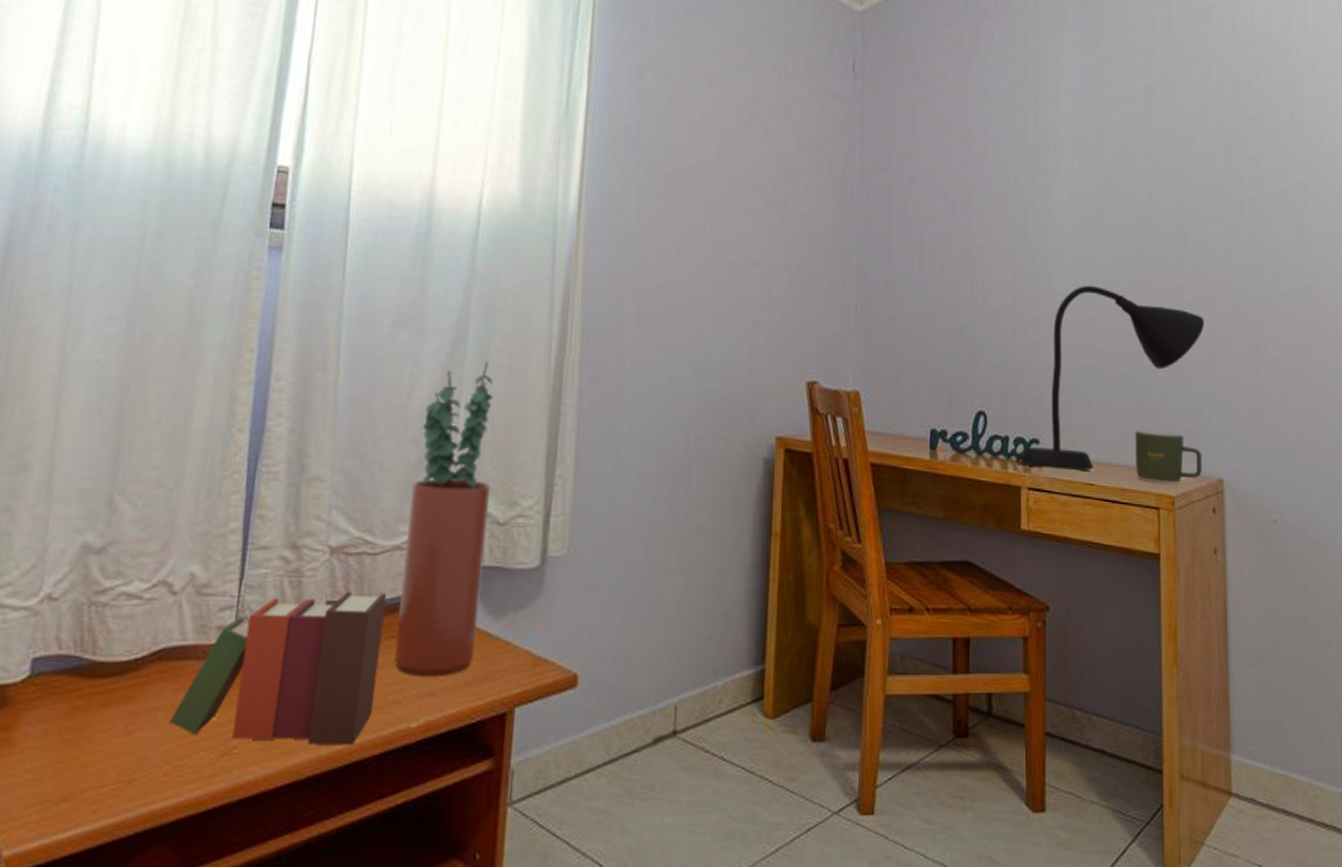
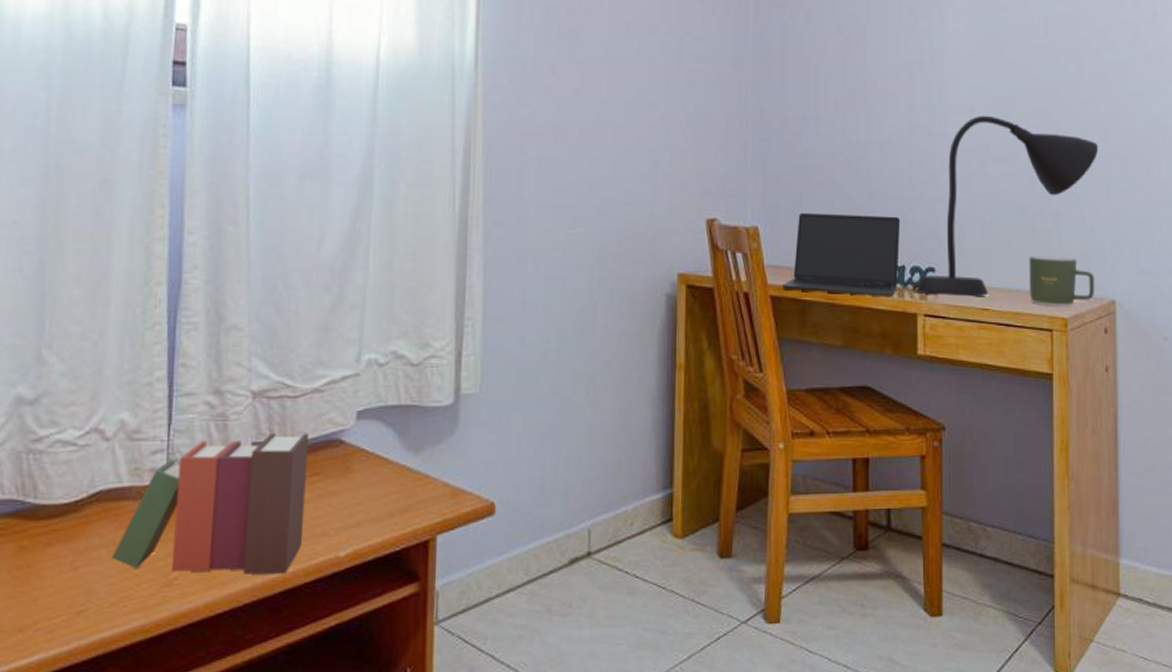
vase: present [394,360,494,677] -> none [320,209,402,509]
laptop: none [883,378,1005,469] -> present [782,212,901,298]

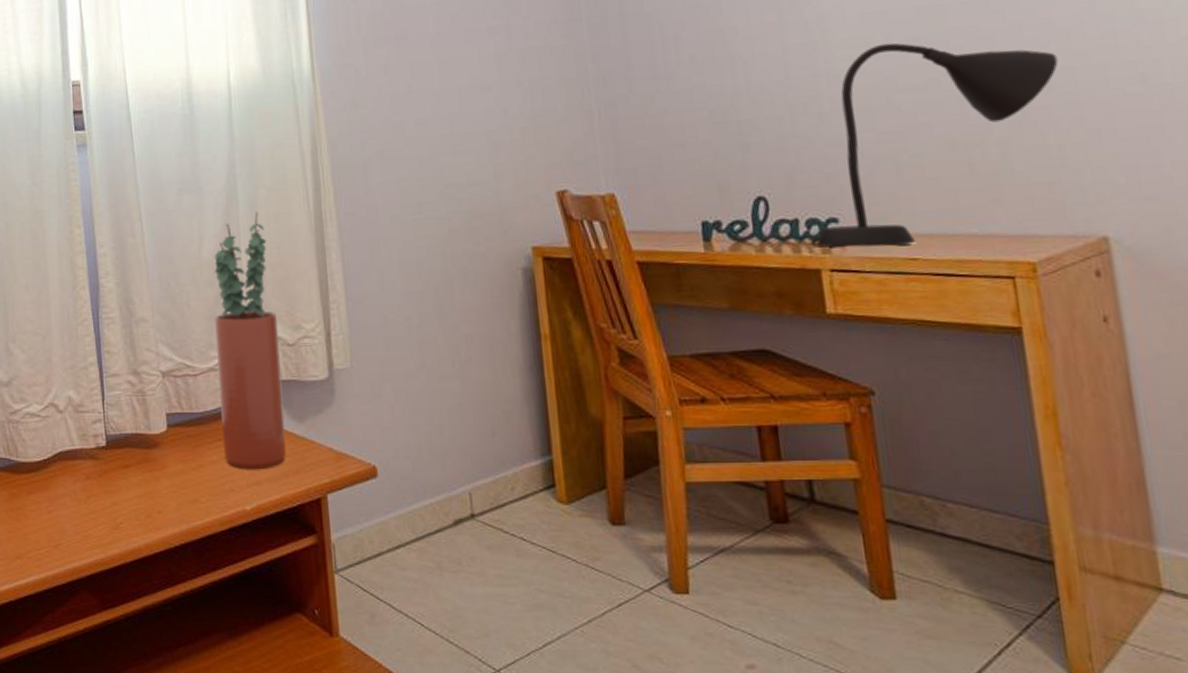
books: present [112,433,310,574] -> none [74,405,216,522]
vase: none [320,209,402,509] -> present [214,211,286,470]
laptop: present [782,212,901,298] -> none [649,167,792,255]
mug: present [1029,255,1095,307] -> none [969,191,1075,250]

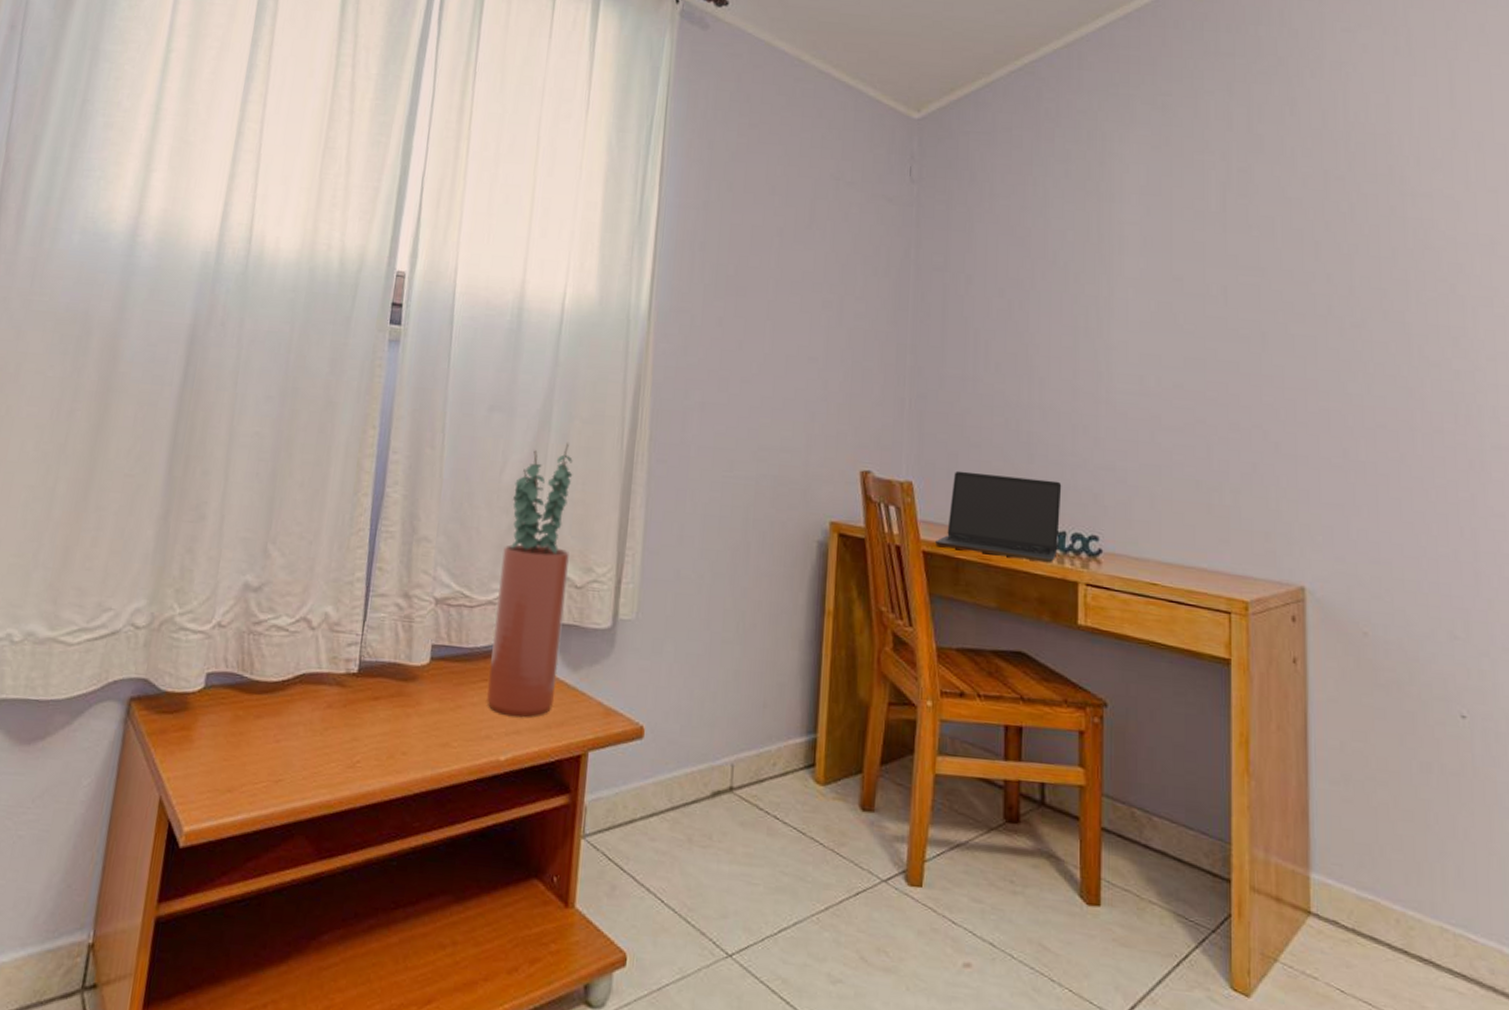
laptop: none [649,167,792,255] -> present [935,470,1062,563]
desk lamp: present [811,43,1059,248] -> none [1074,384,1285,570]

